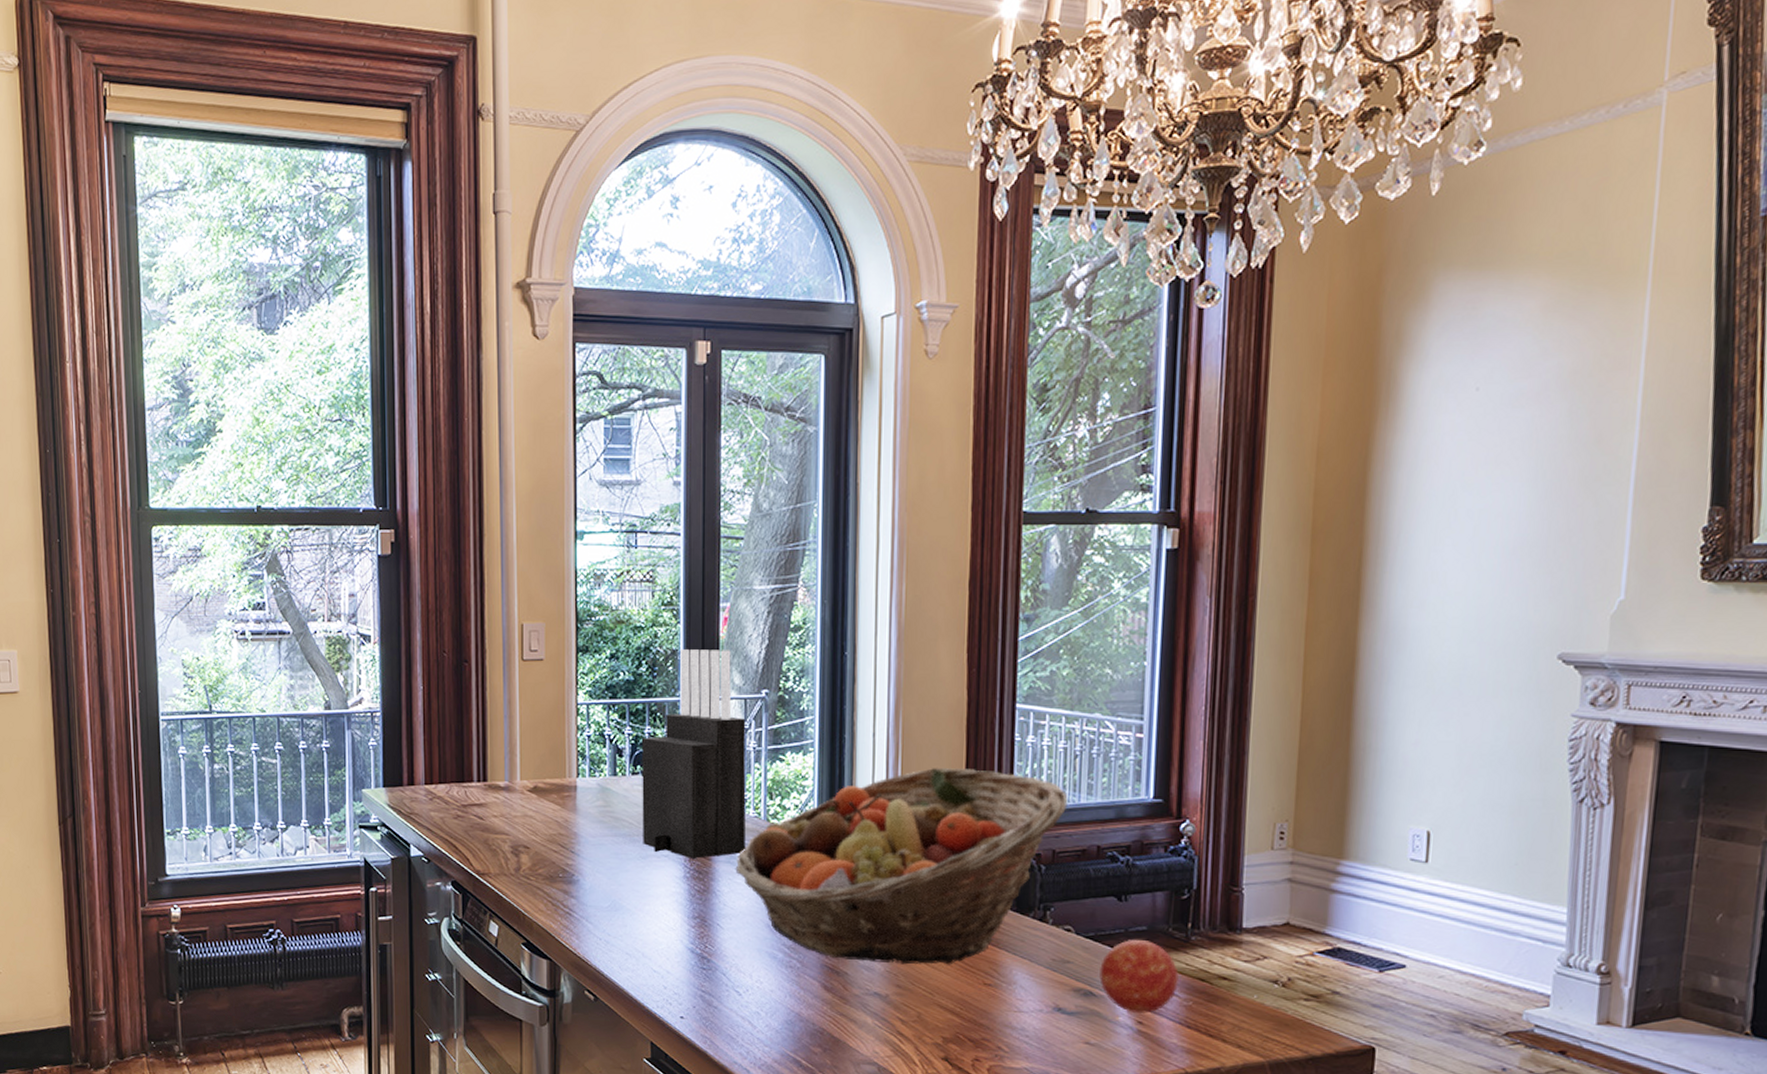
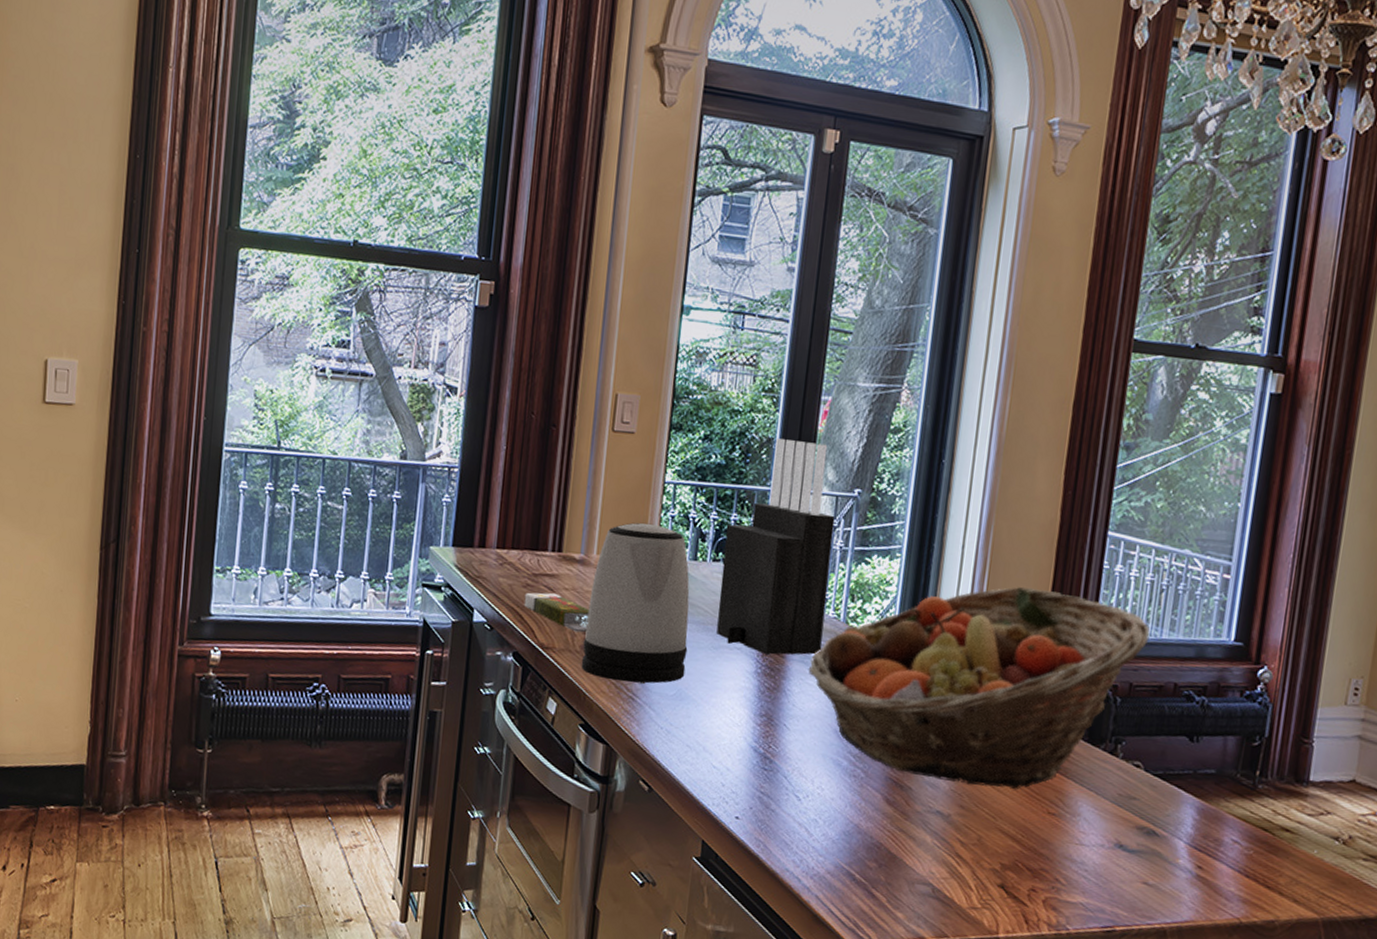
matchbox: none [456,822,519,856] -> present [523,592,590,633]
kettle: none [517,745,617,900] -> present [581,522,690,685]
apple: present [1099,939,1180,1013] -> none [1164,781,1243,859]

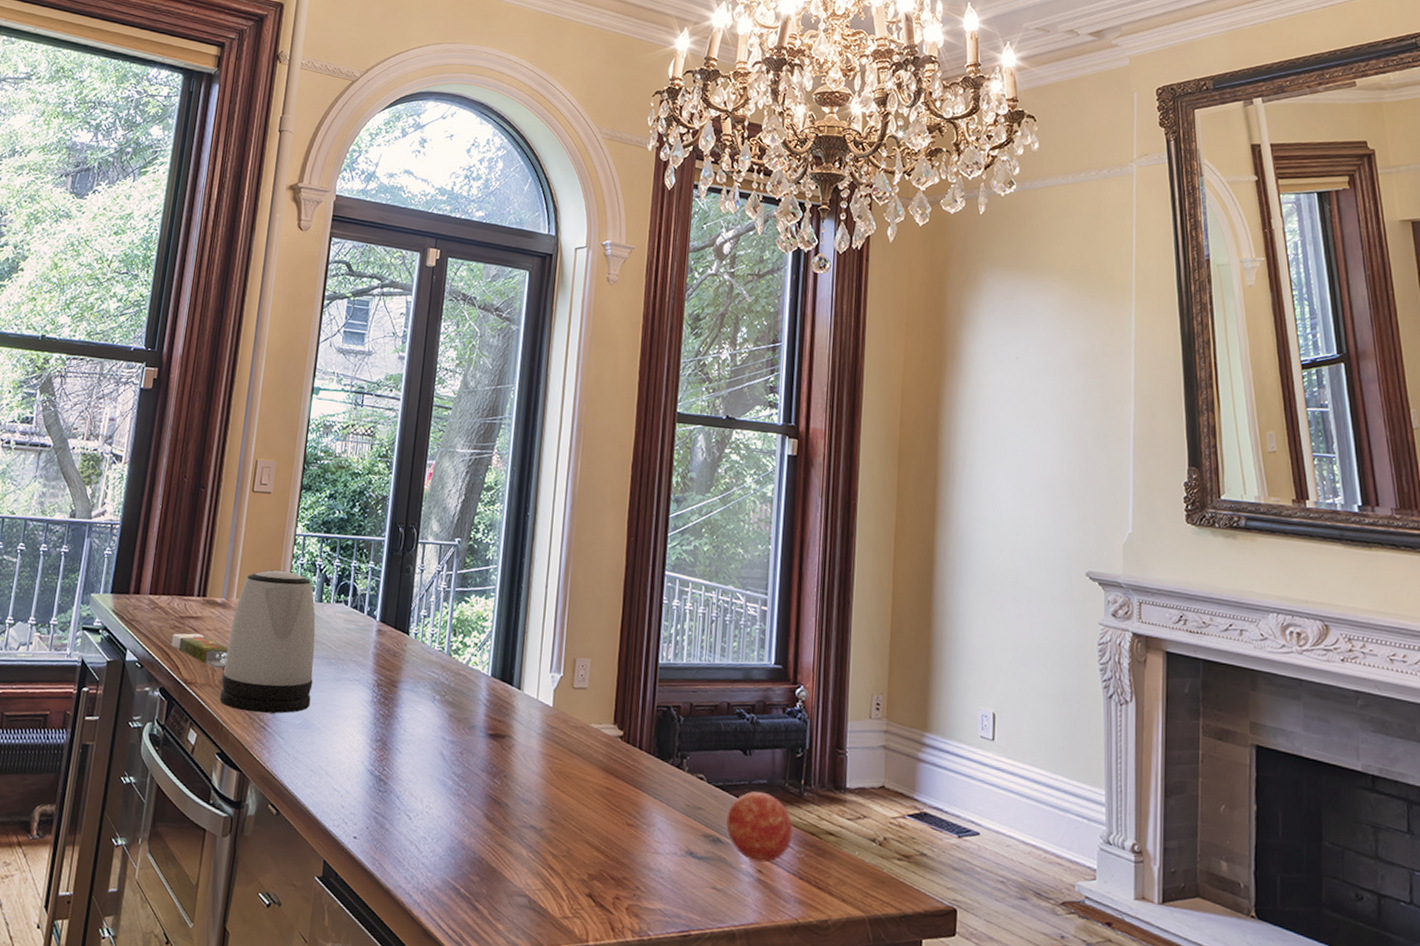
knife block: present [716,438,835,655] -> none [338,496,439,686]
fruit basket: present [808,586,1150,790] -> none [417,620,705,804]
apple: none [1164,781,1243,859] -> present [726,791,794,863]

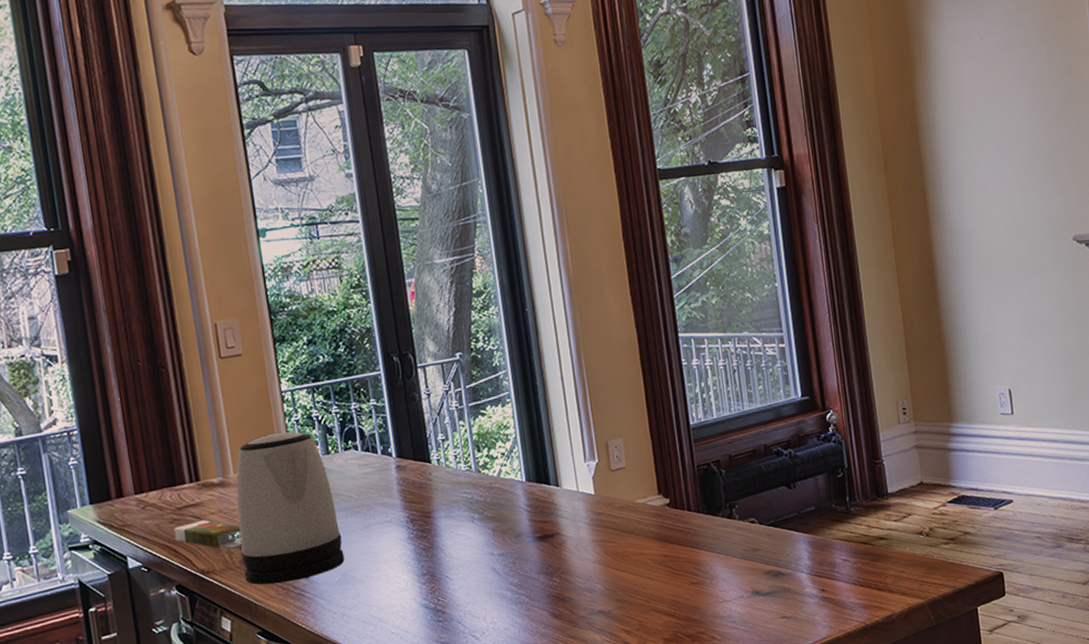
apple: present [726,791,794,863] -> none [783,518,848,583]

